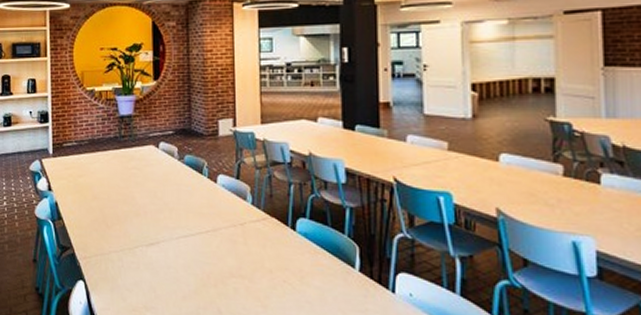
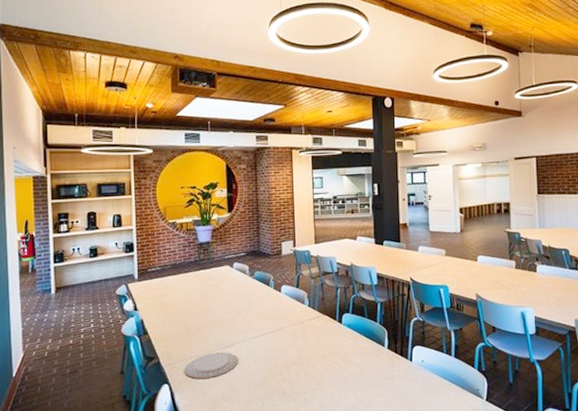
plate: none [101,249,165,281] -> present [184,352,239,379]

